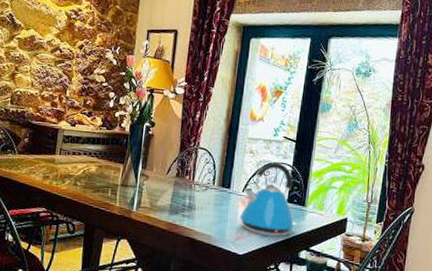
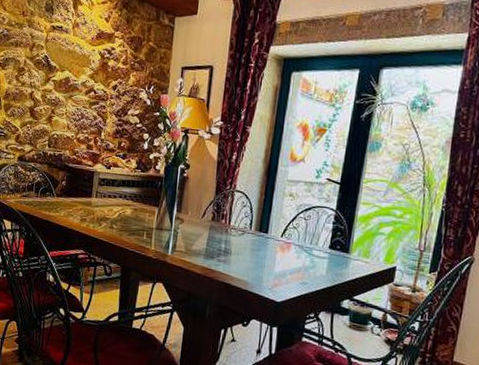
kettle: present [240,162,296,237] -> none [278,205,339,285]

